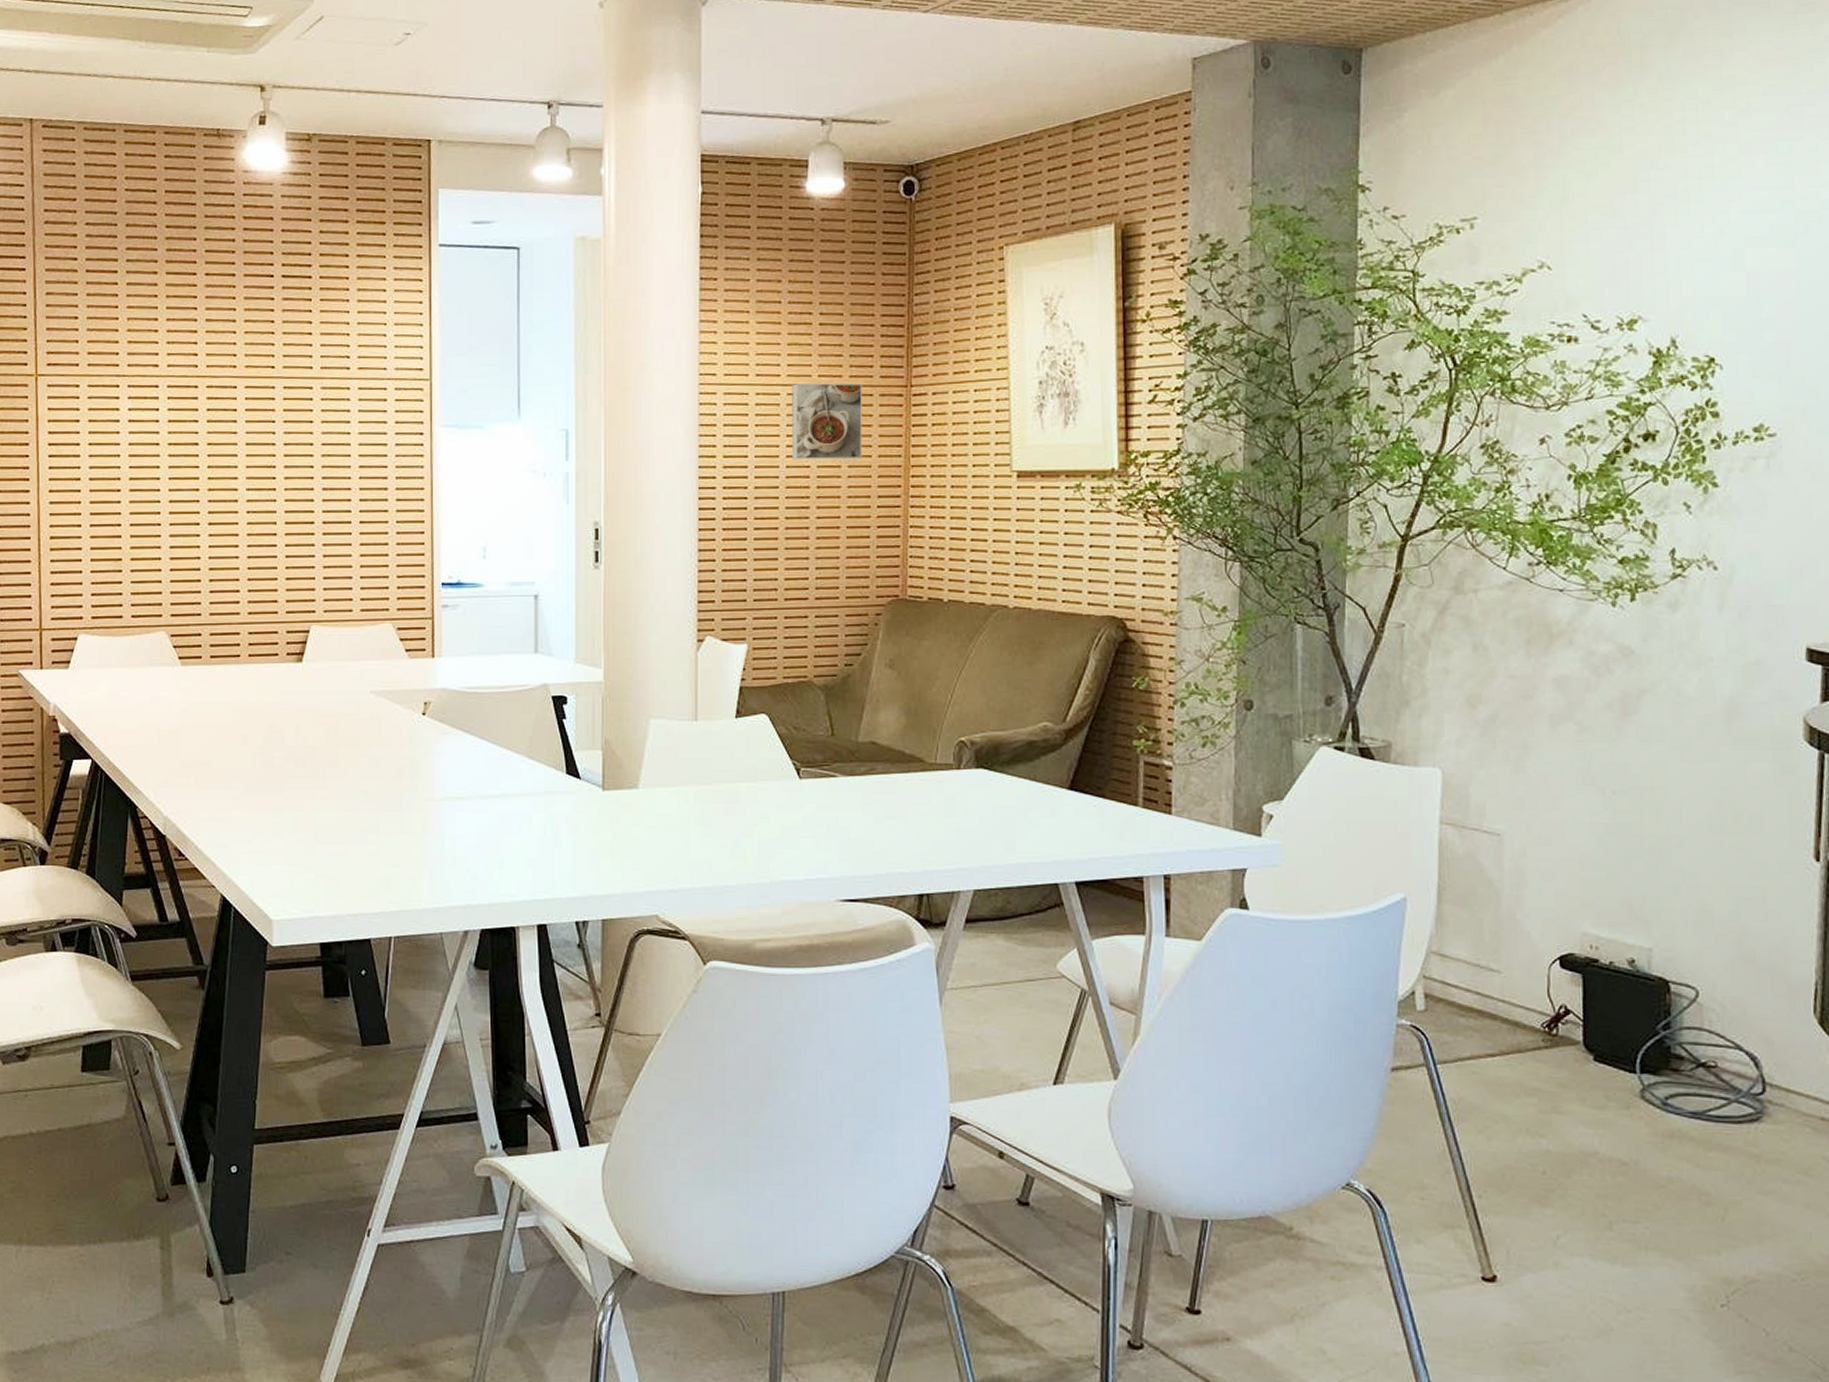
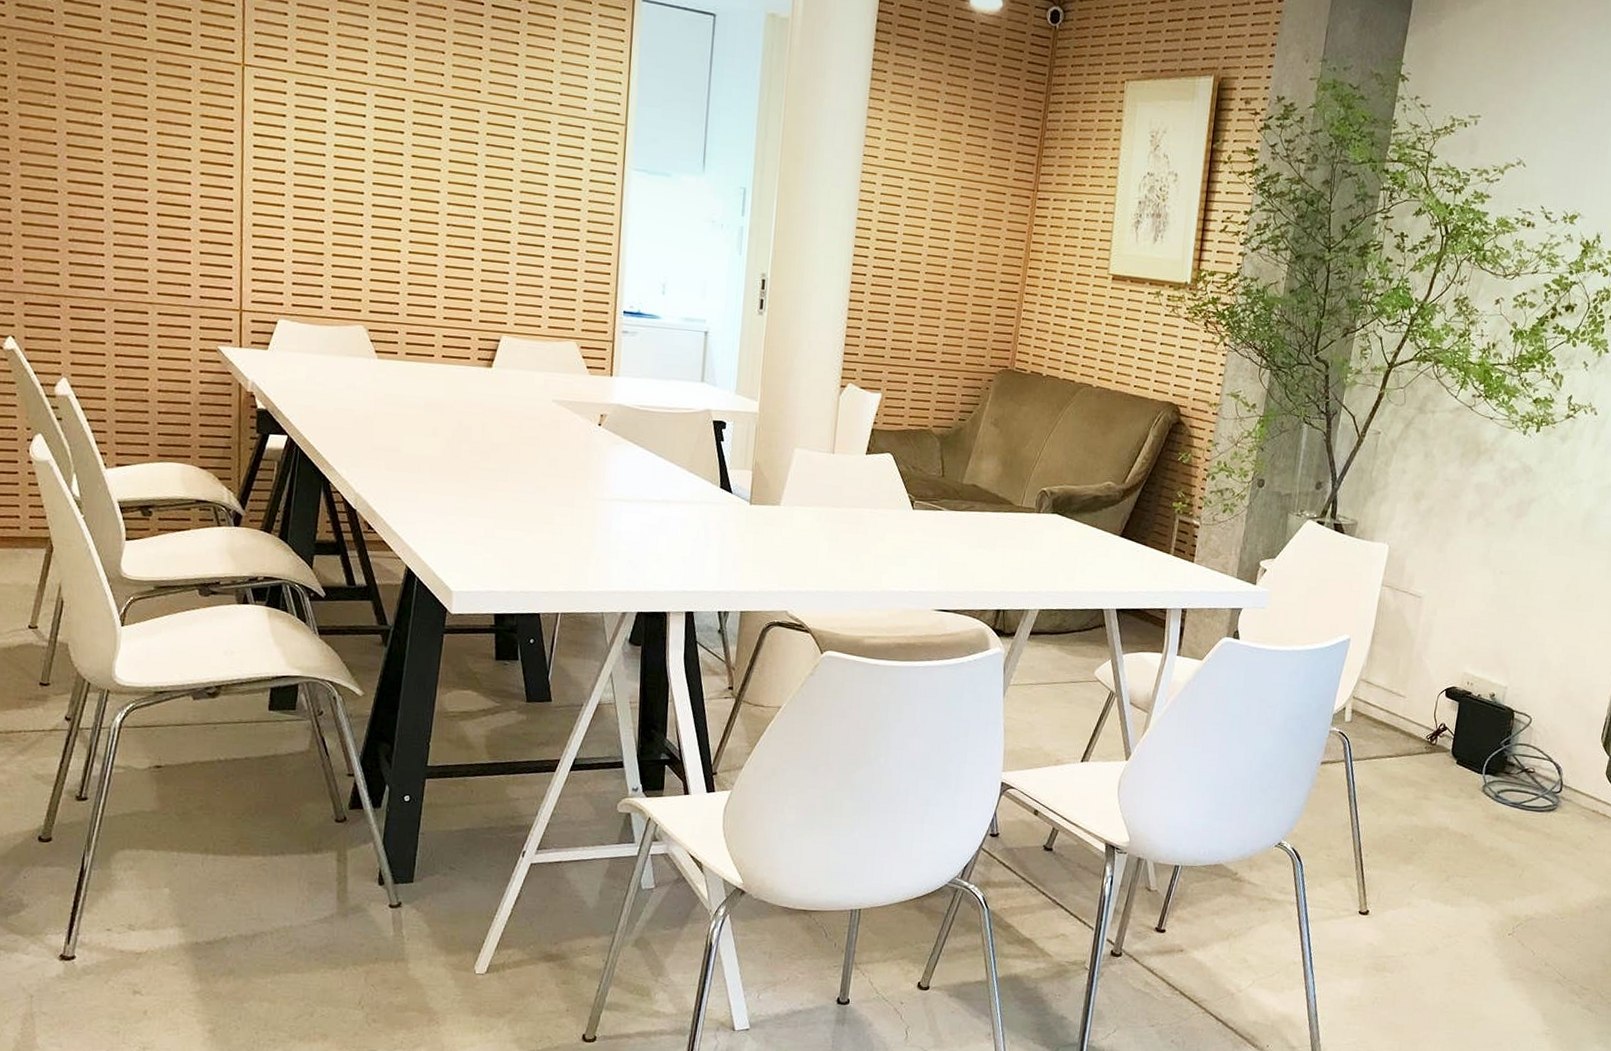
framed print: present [791,382,863,460] -> none [933,174,999,248]

